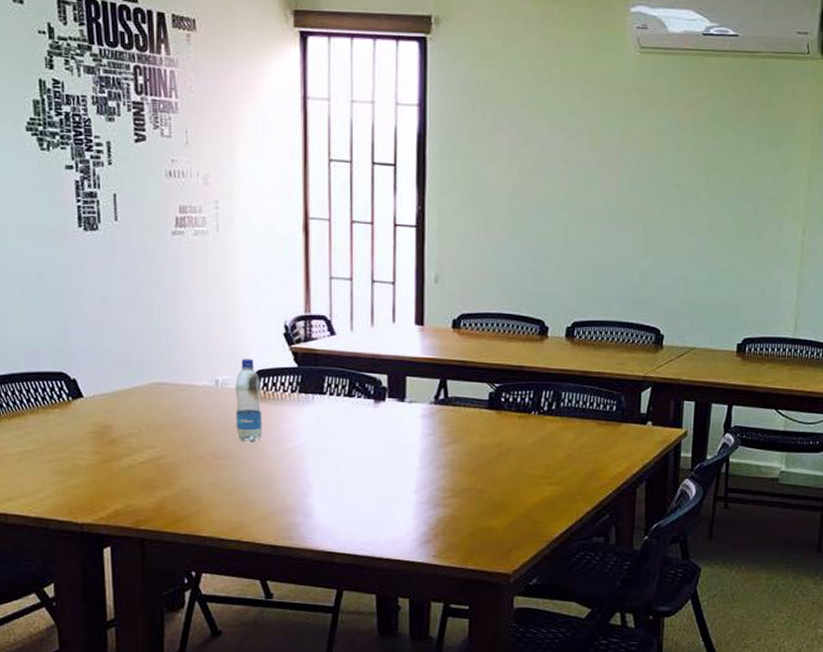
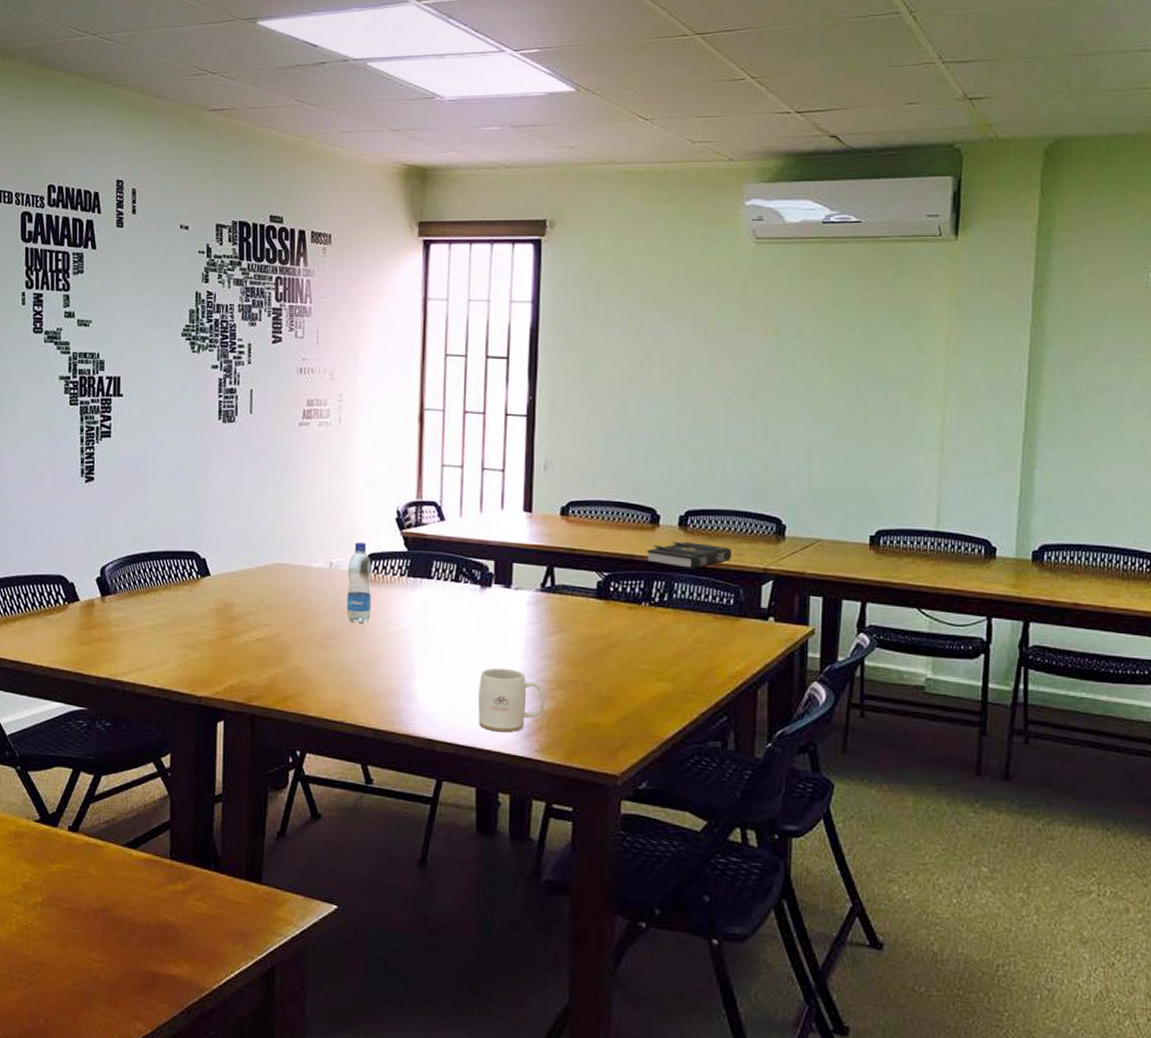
mug: none [376,480,441,541] -> present [478,668,545,732]
spell book: none [535,352,615,379] -> present [646,541,732,569]

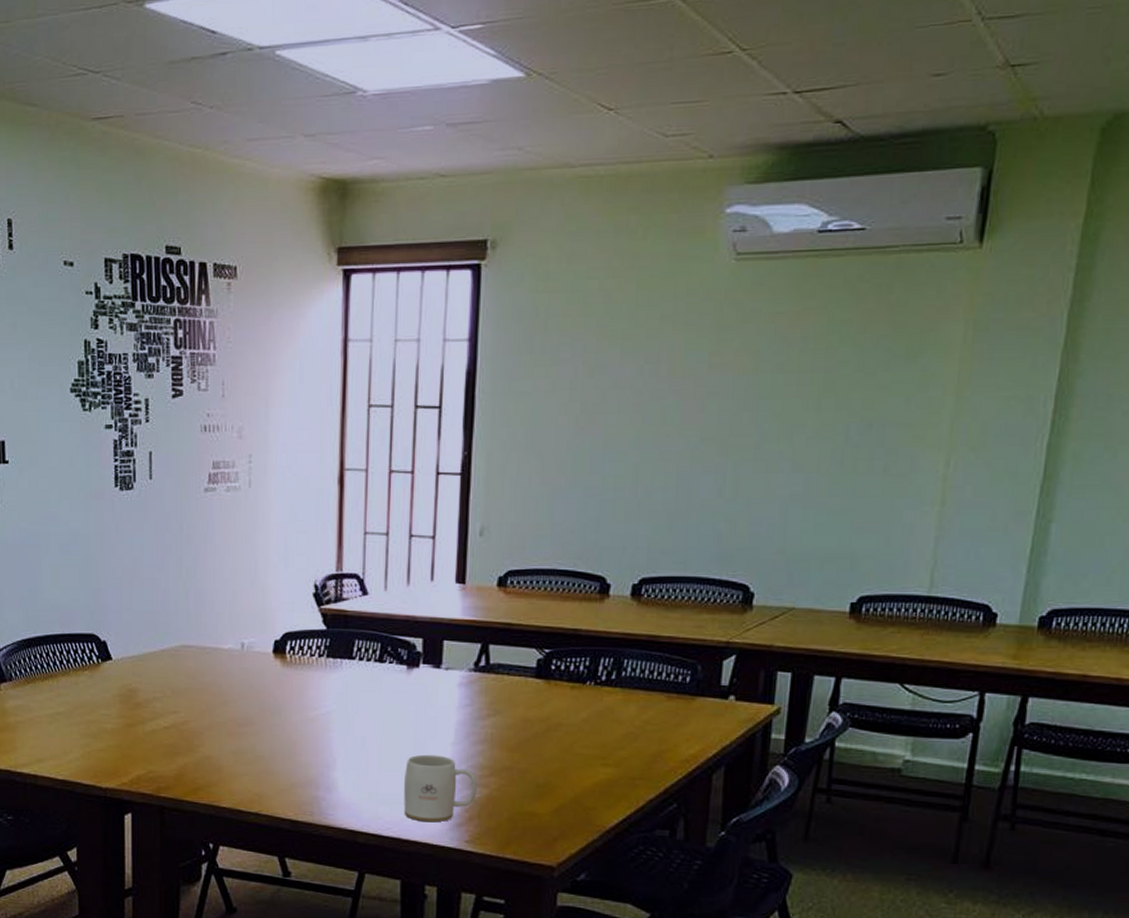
bottle: present [346,542,372,624] -> none [260,621,288,709]
spell book: present [646,541,732,569] -> none [593,613,691,644]

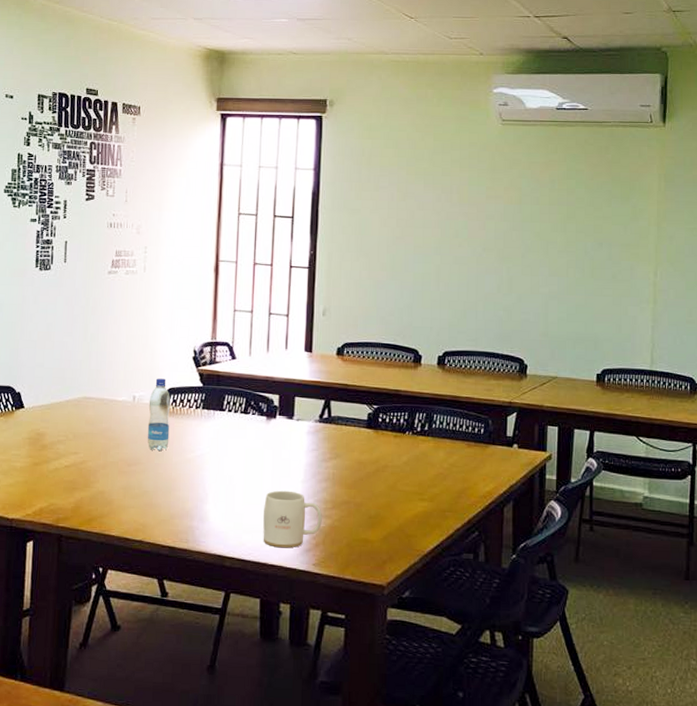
bottle: none [260,621,288,709] -> present [147,378,171,452]

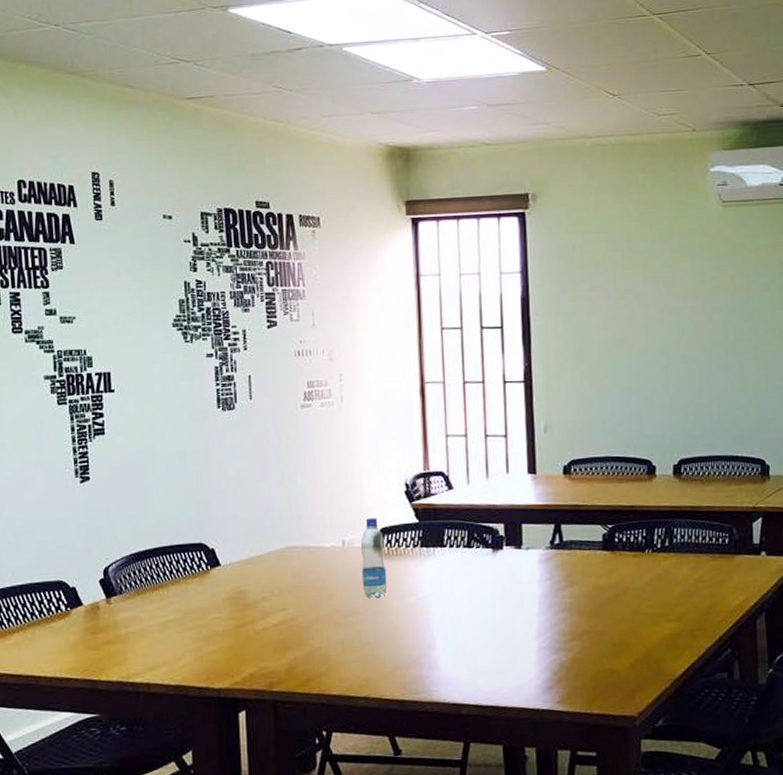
mug: present [263,490,322,548] -> none [498,626,563,689]

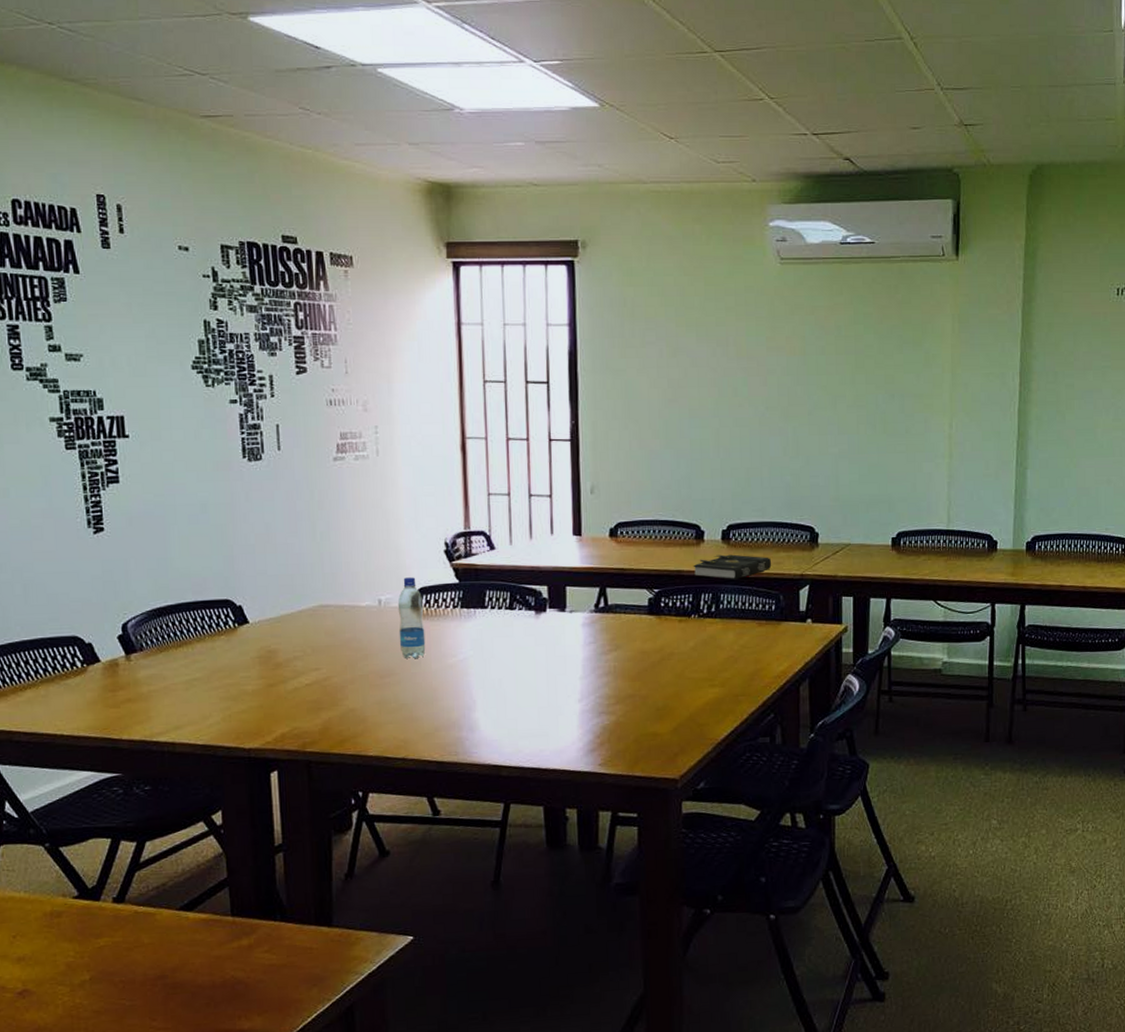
spell book: none [645,488,724,514] -> present [693,554,772,580]

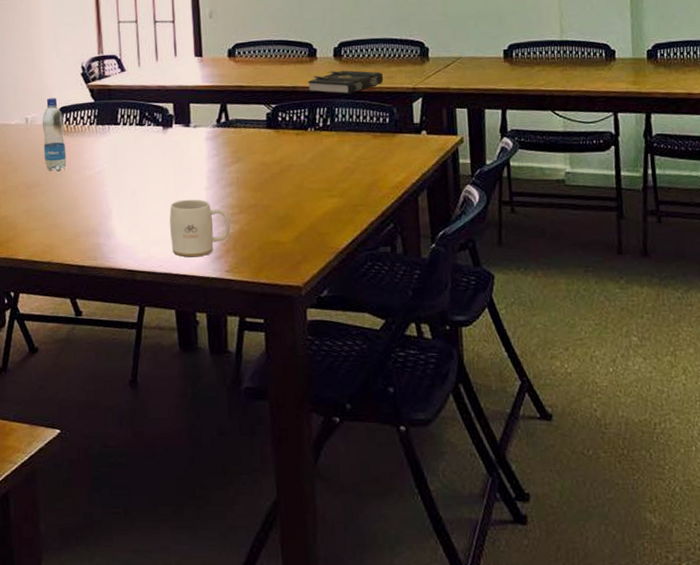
mug: none [540,689,606,751] -> present [169,199,231,257]

